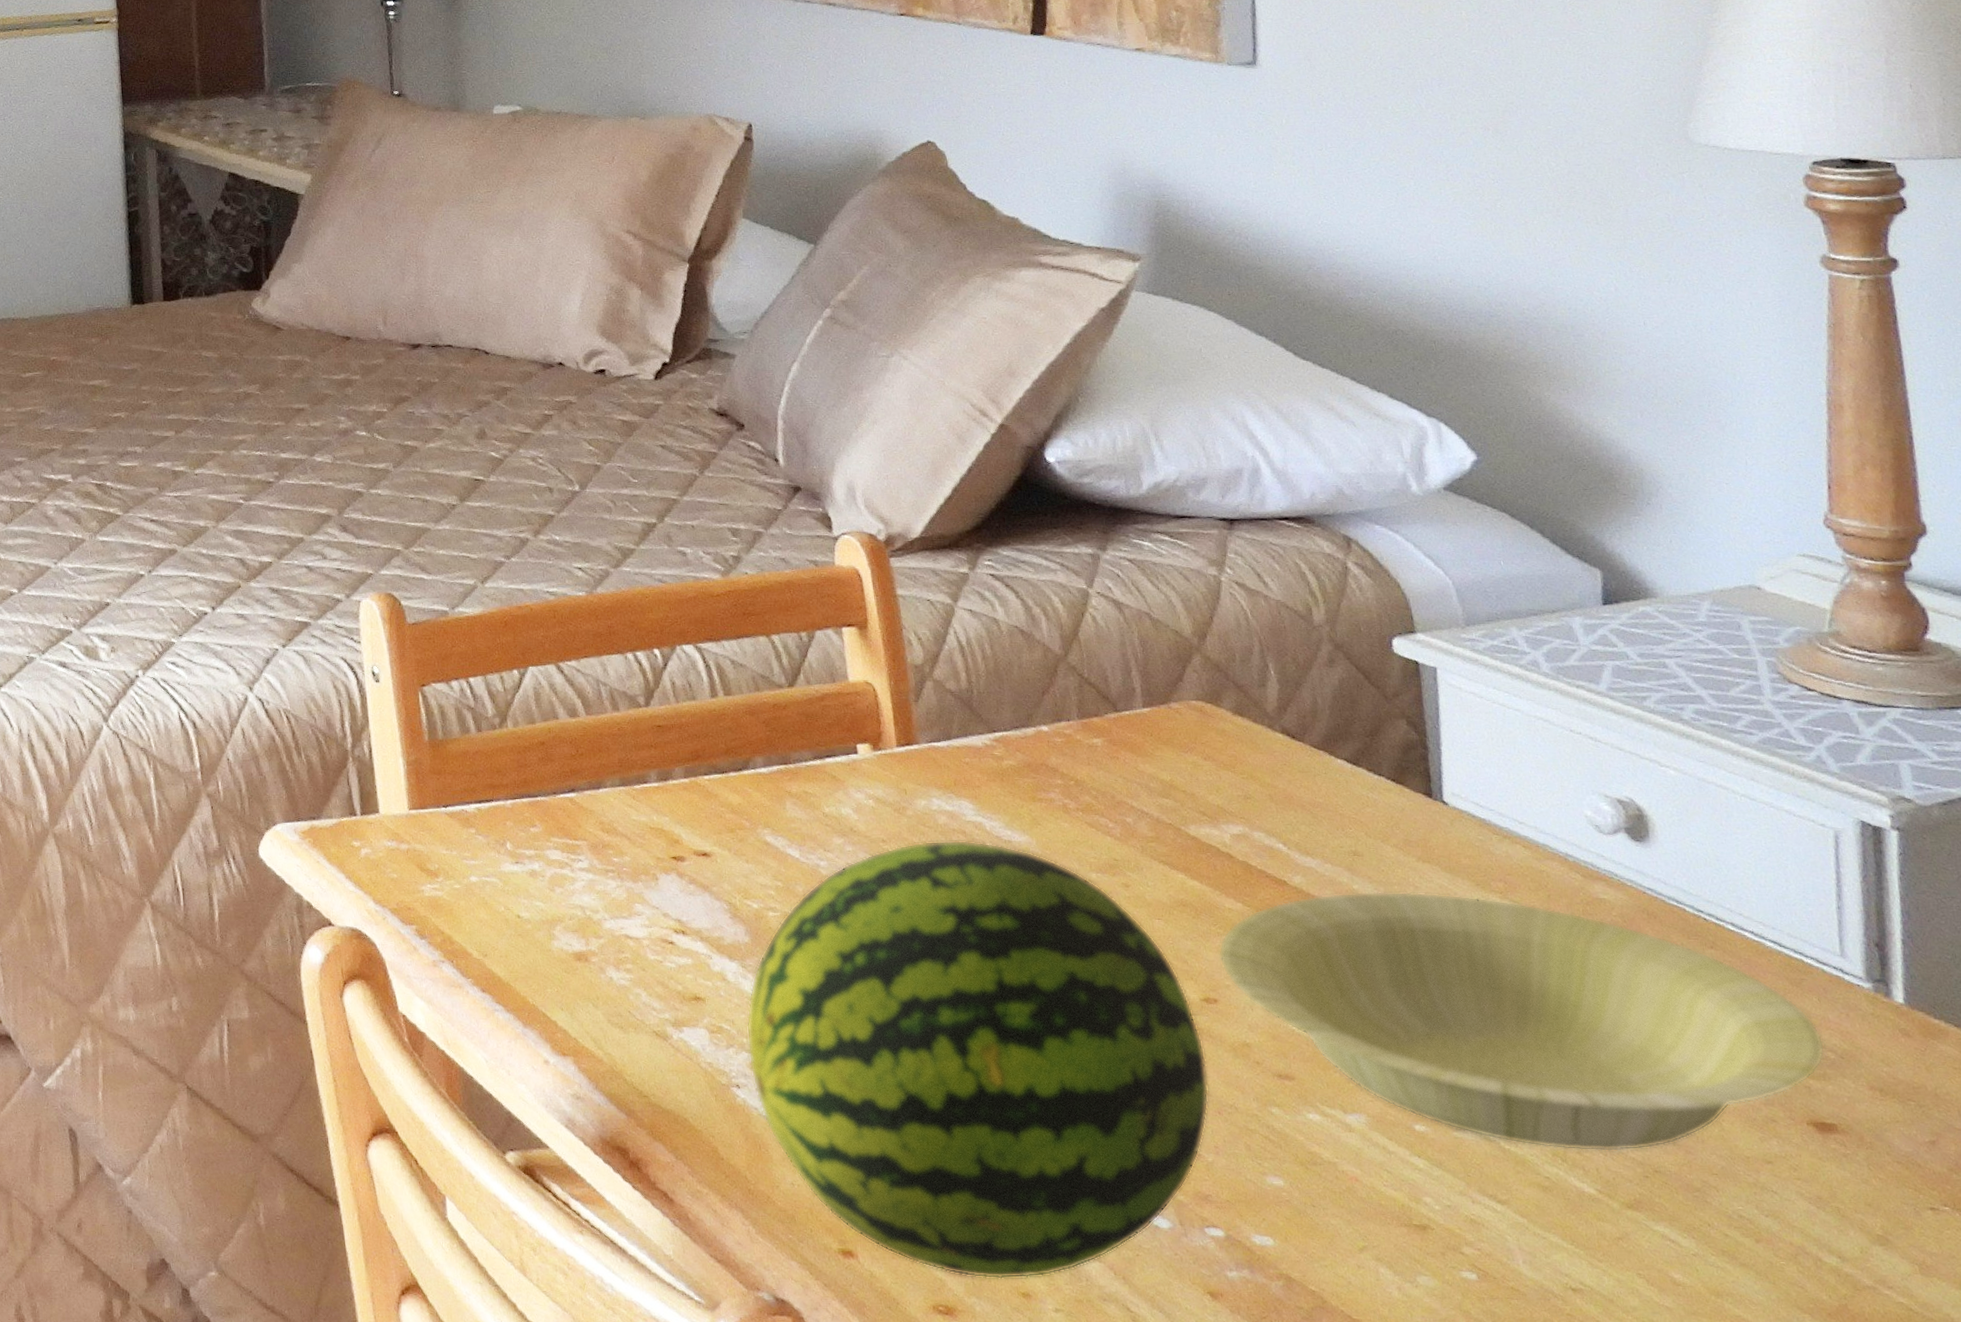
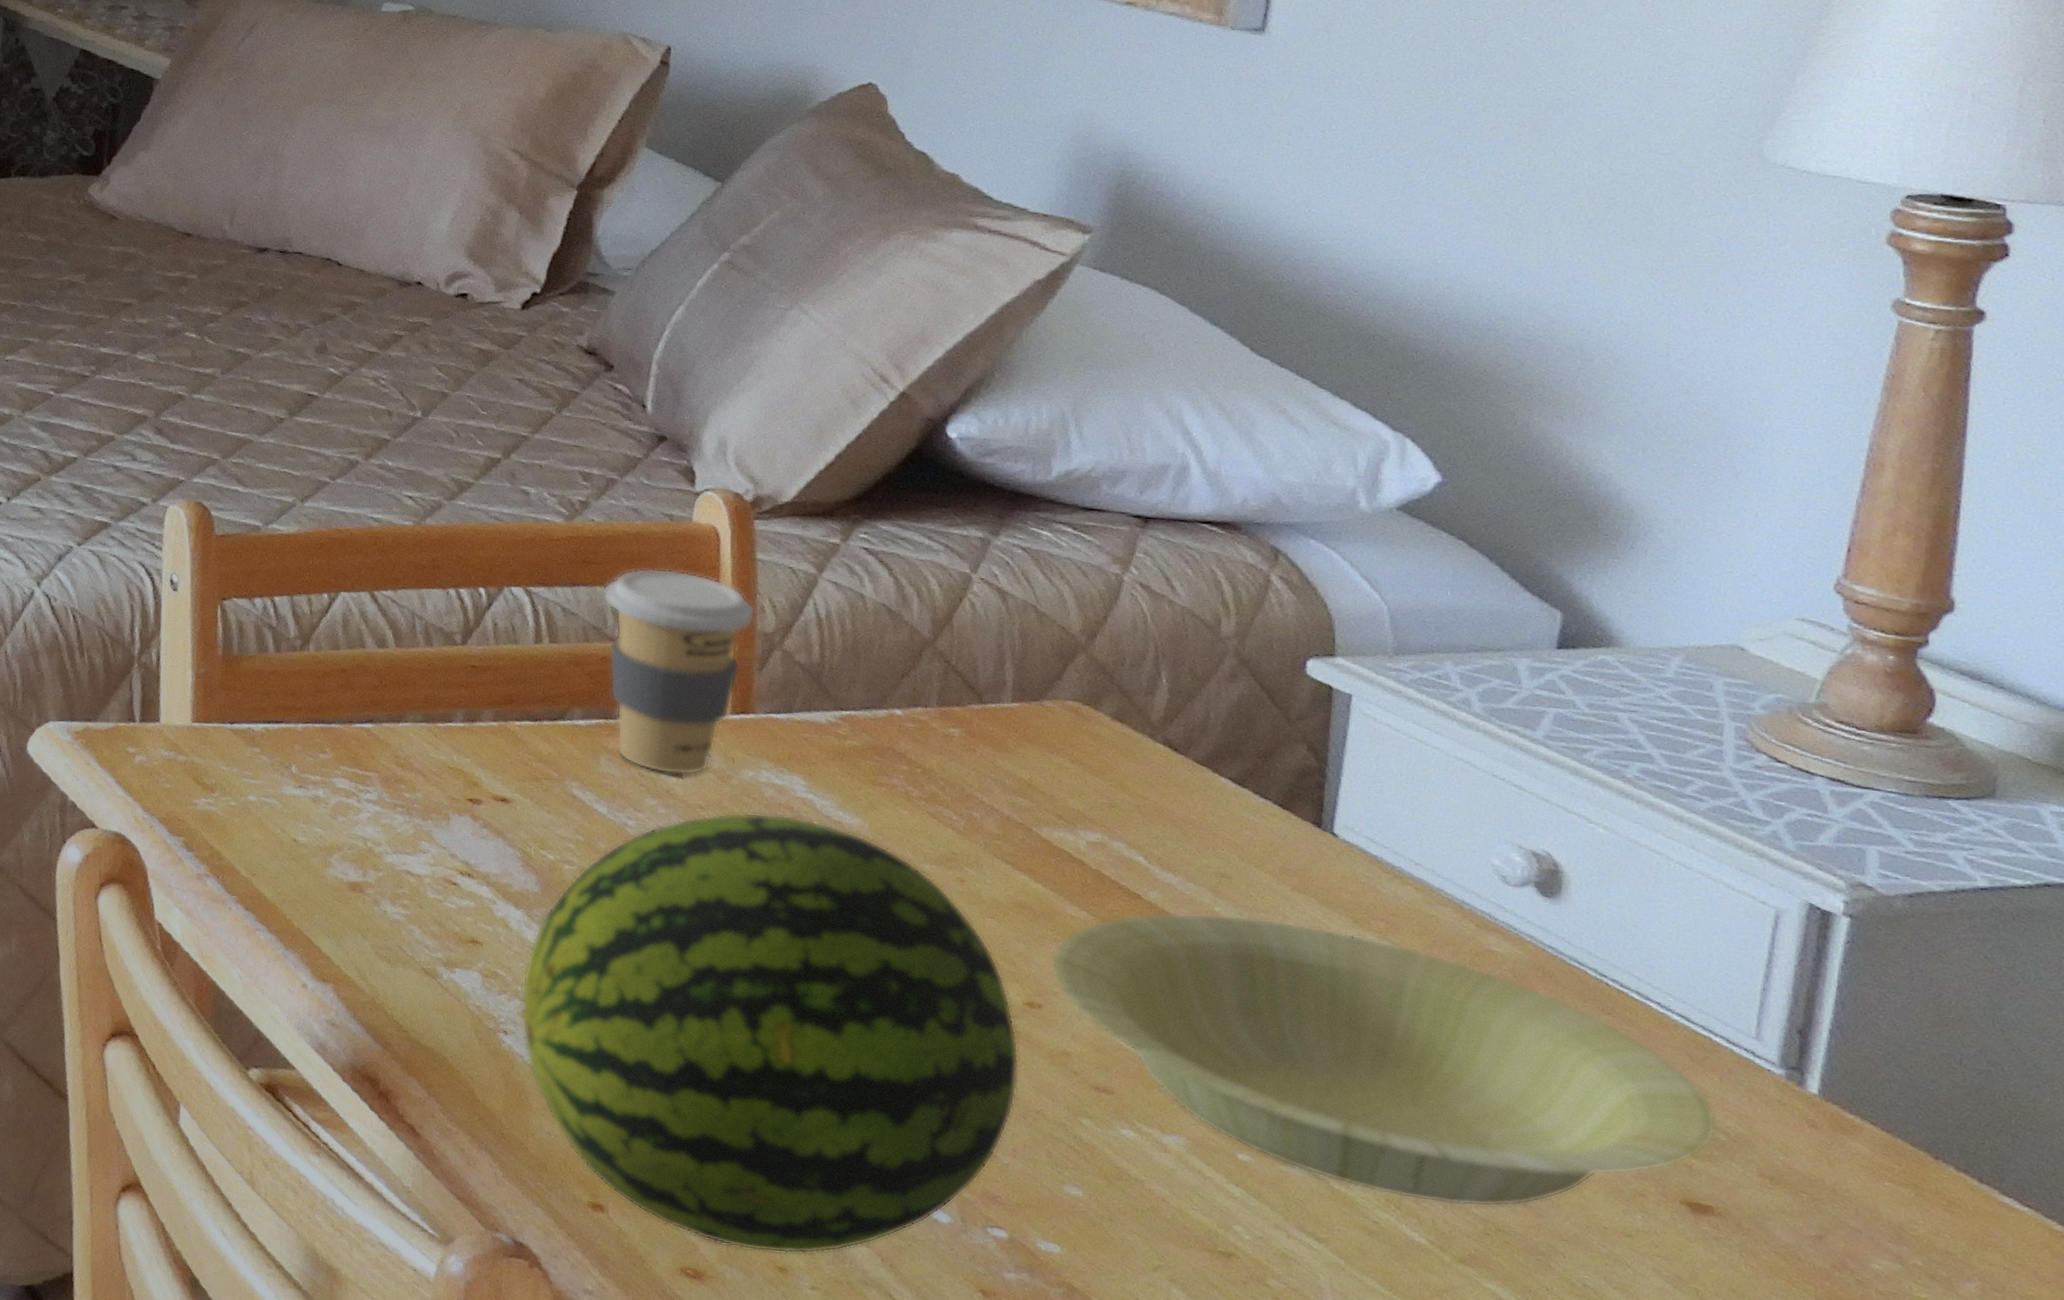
coffee cup: none [765,613,904,812] -> present [603,568,756,776]

